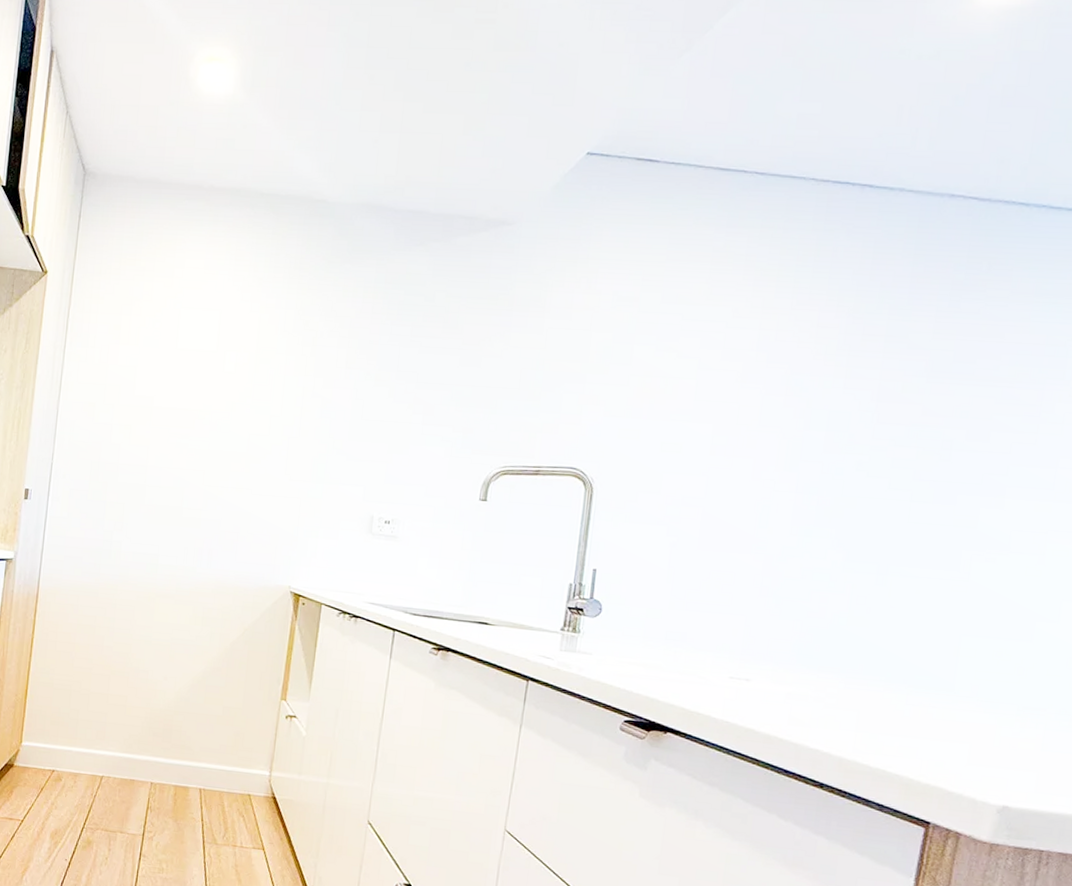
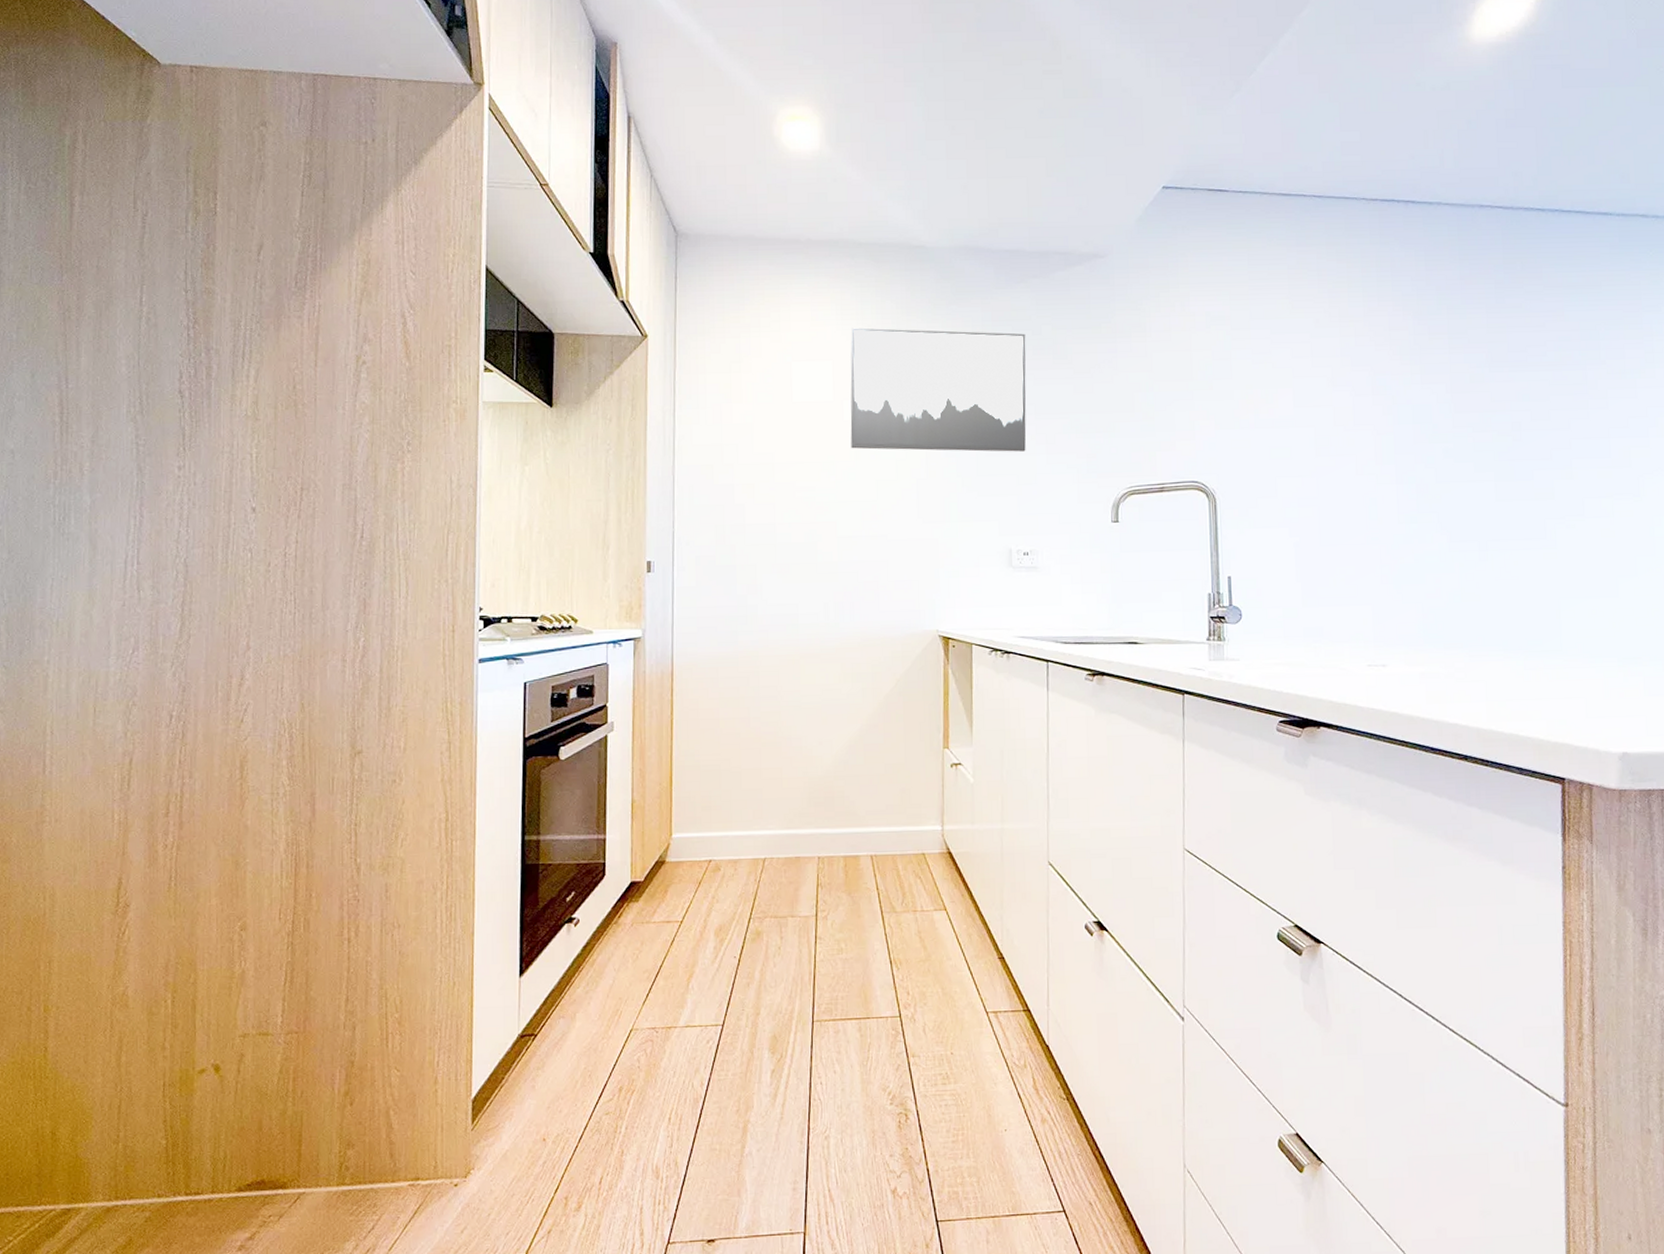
wall art: none [228,279,418,420] -> present [850,327,1026,452]

